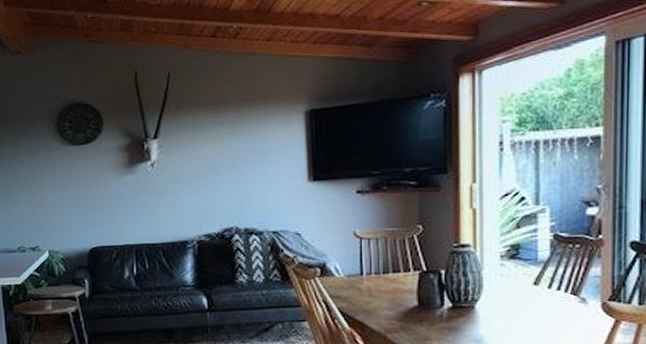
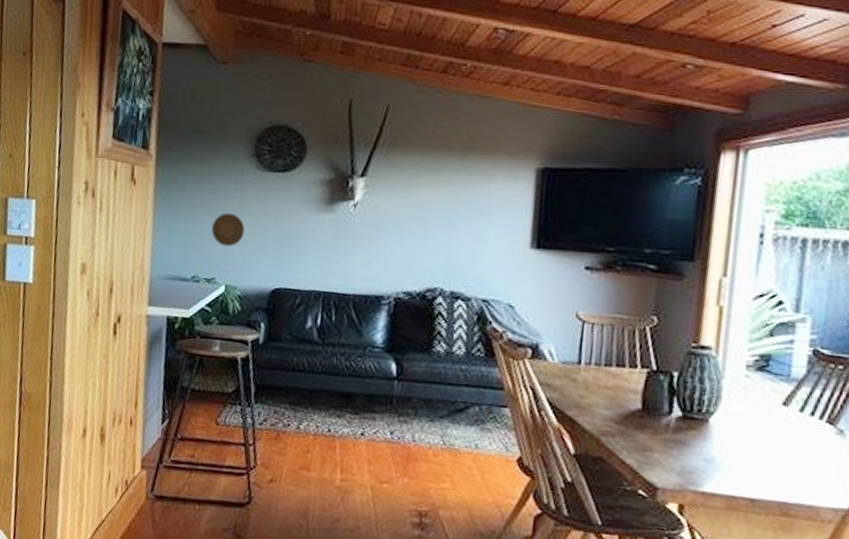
decorative plate: none [29,187,59,217] -> present [211,213,245,247]

